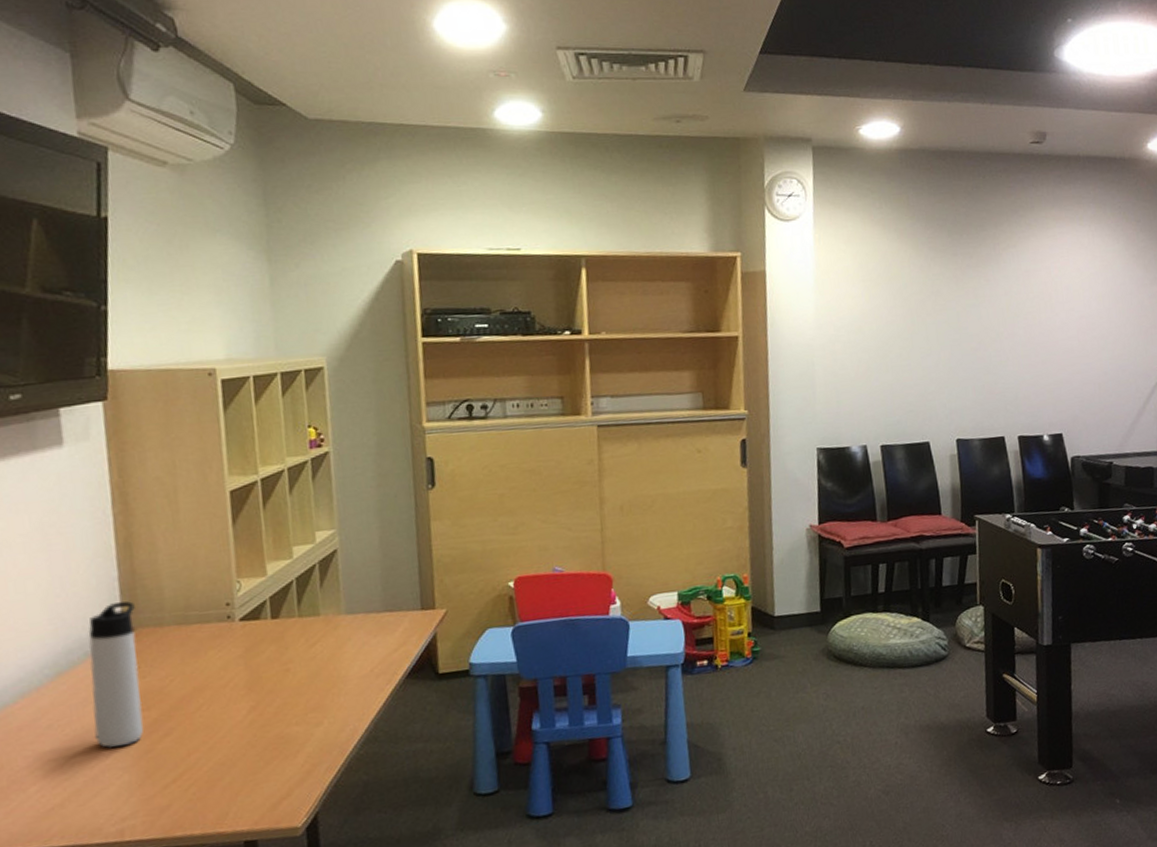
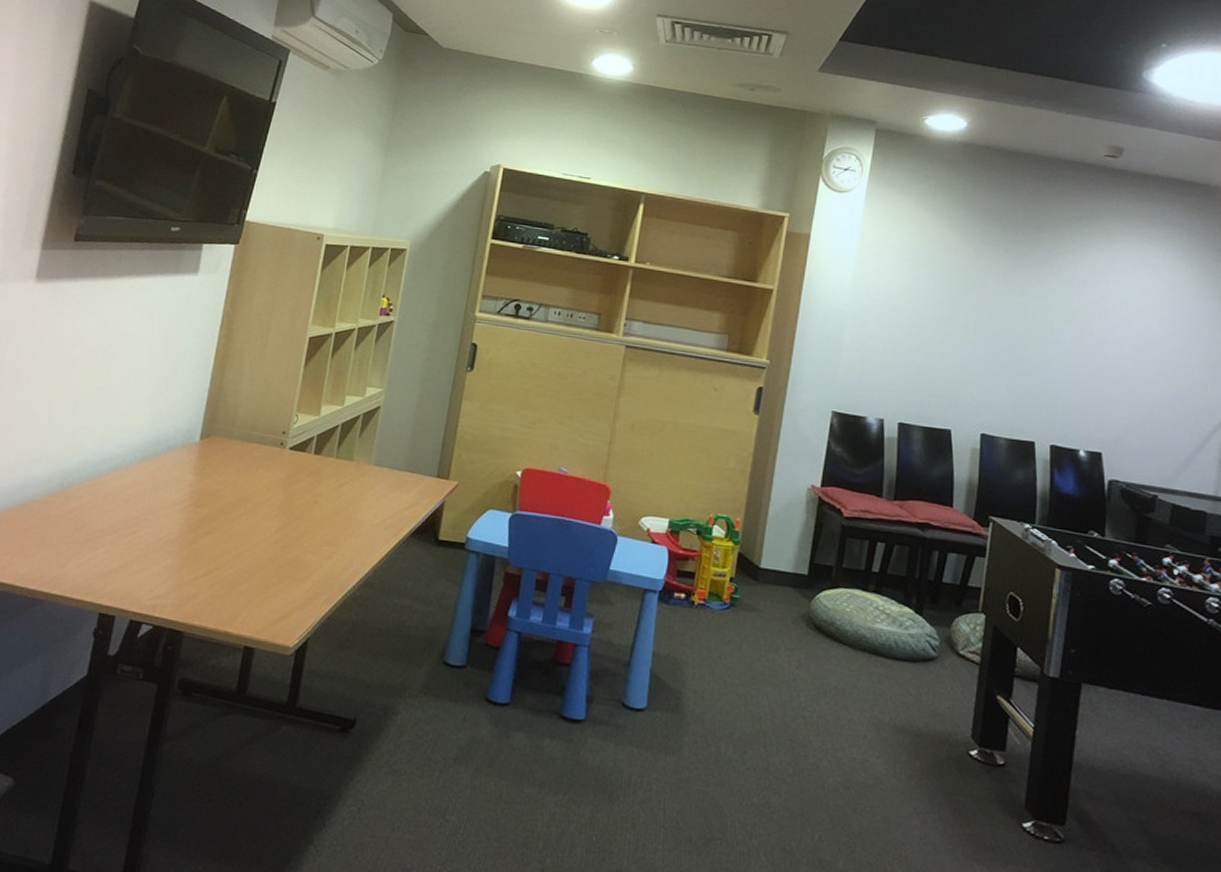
thermos bottle: present [88,601,144,748] -> none [156,410,215,533]

